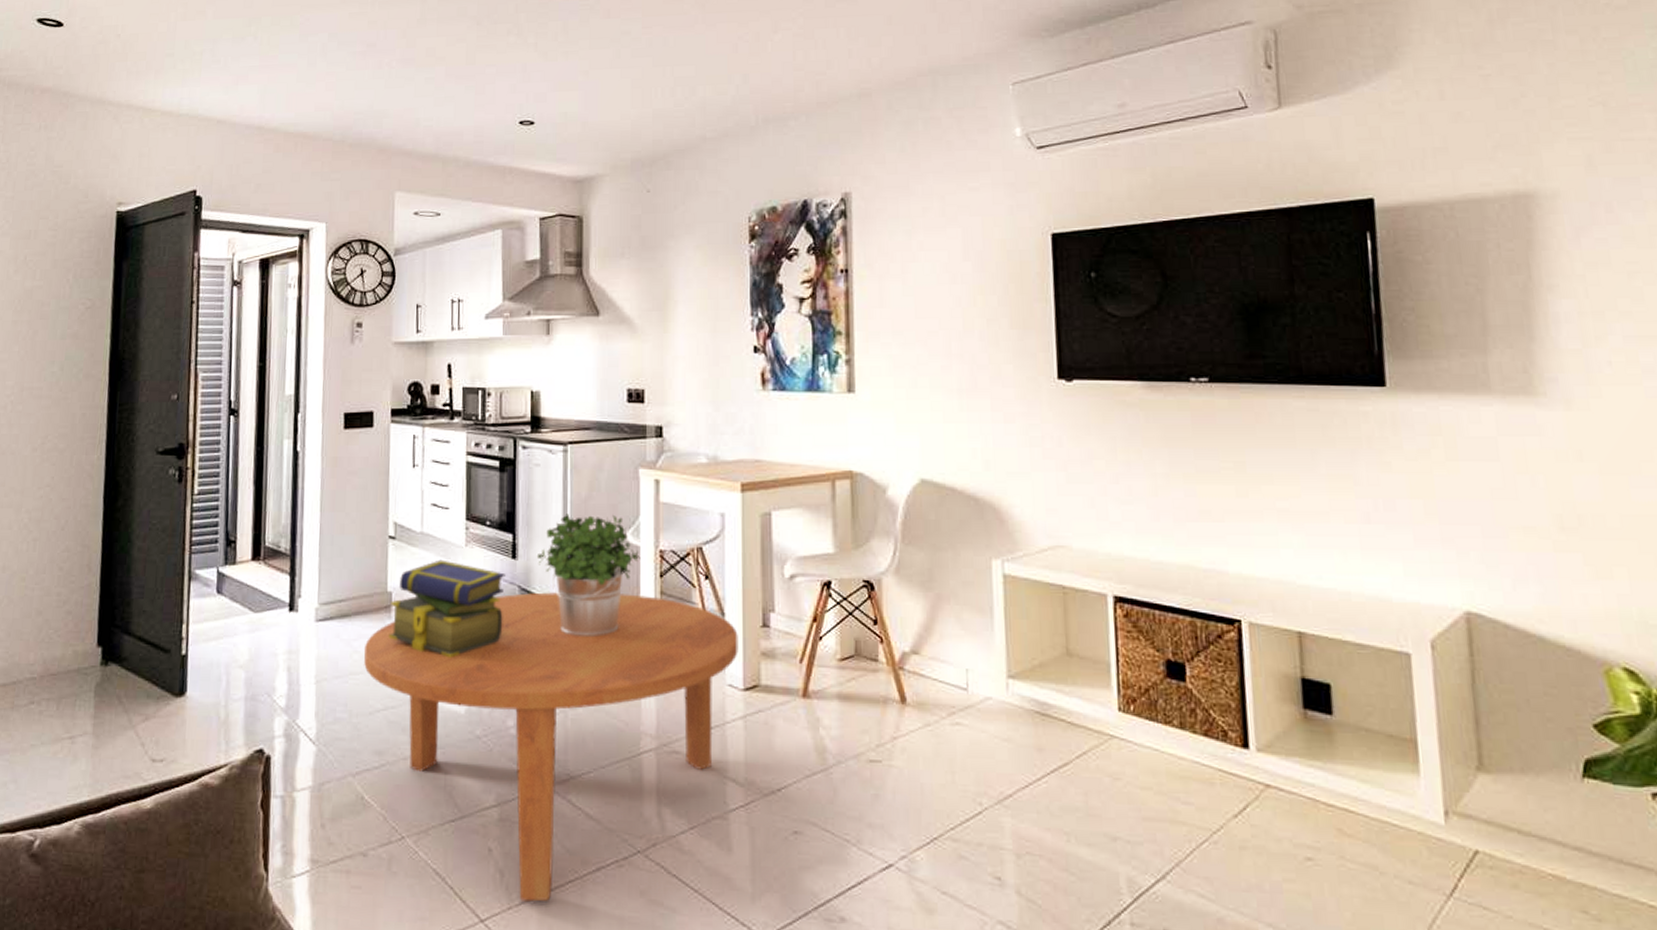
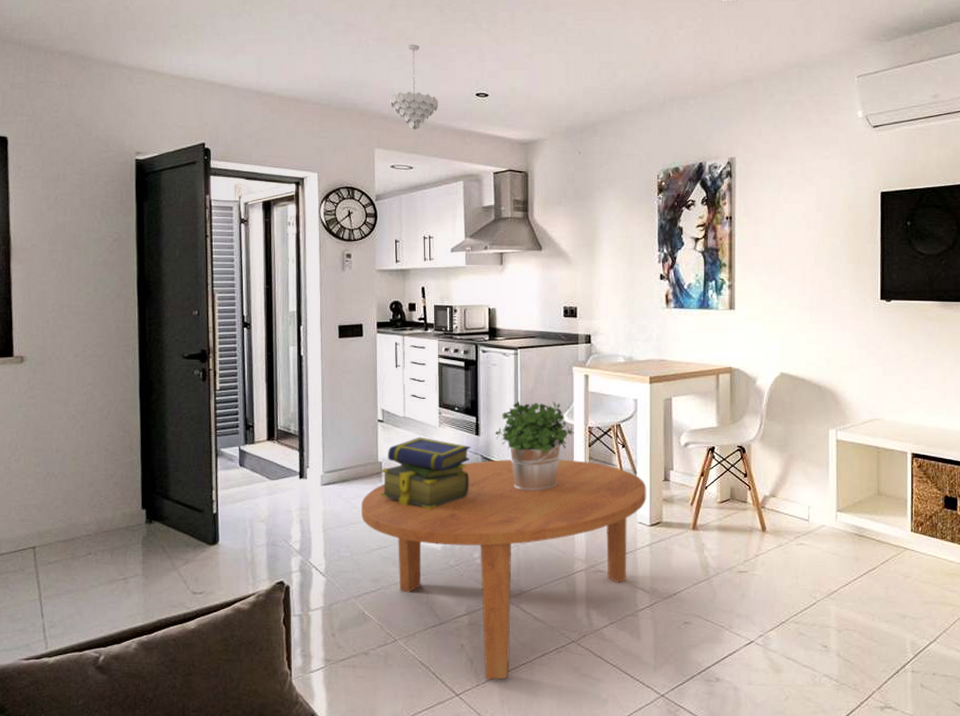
pendant light: none [414,64,474,168] -> present [389,44,439,130]

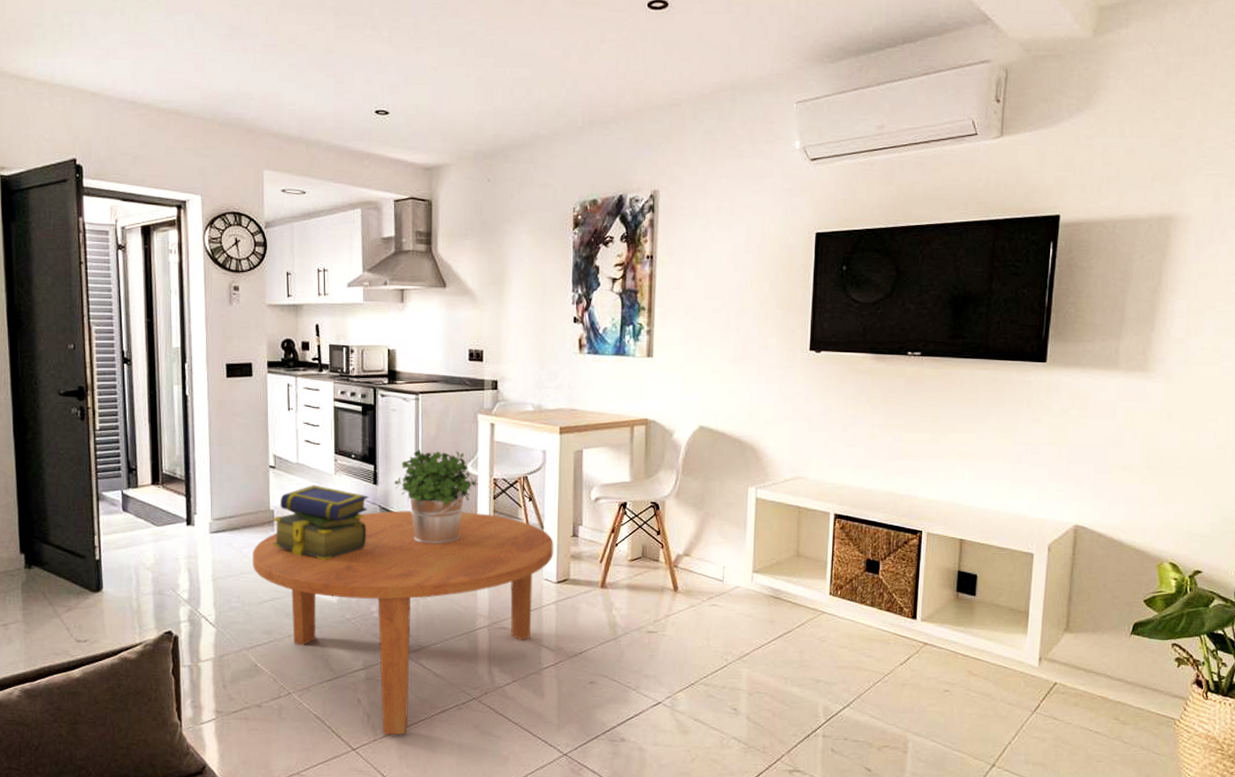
pendant light: present [389,44,439,130] -> none [279,52,334,150]

